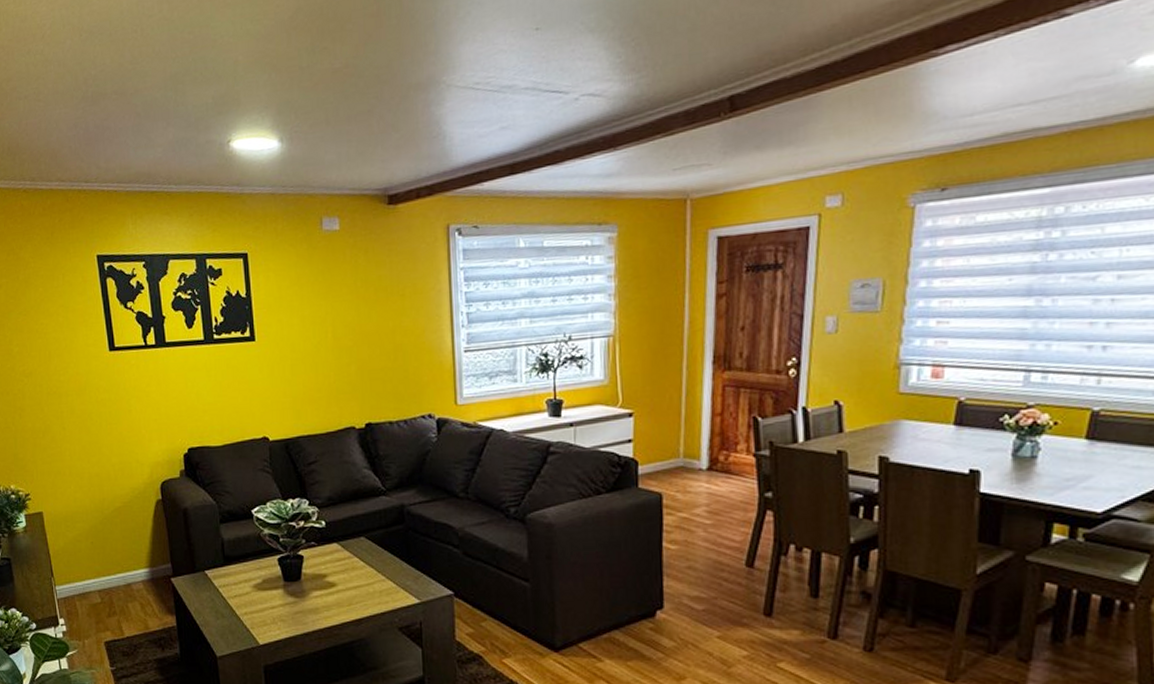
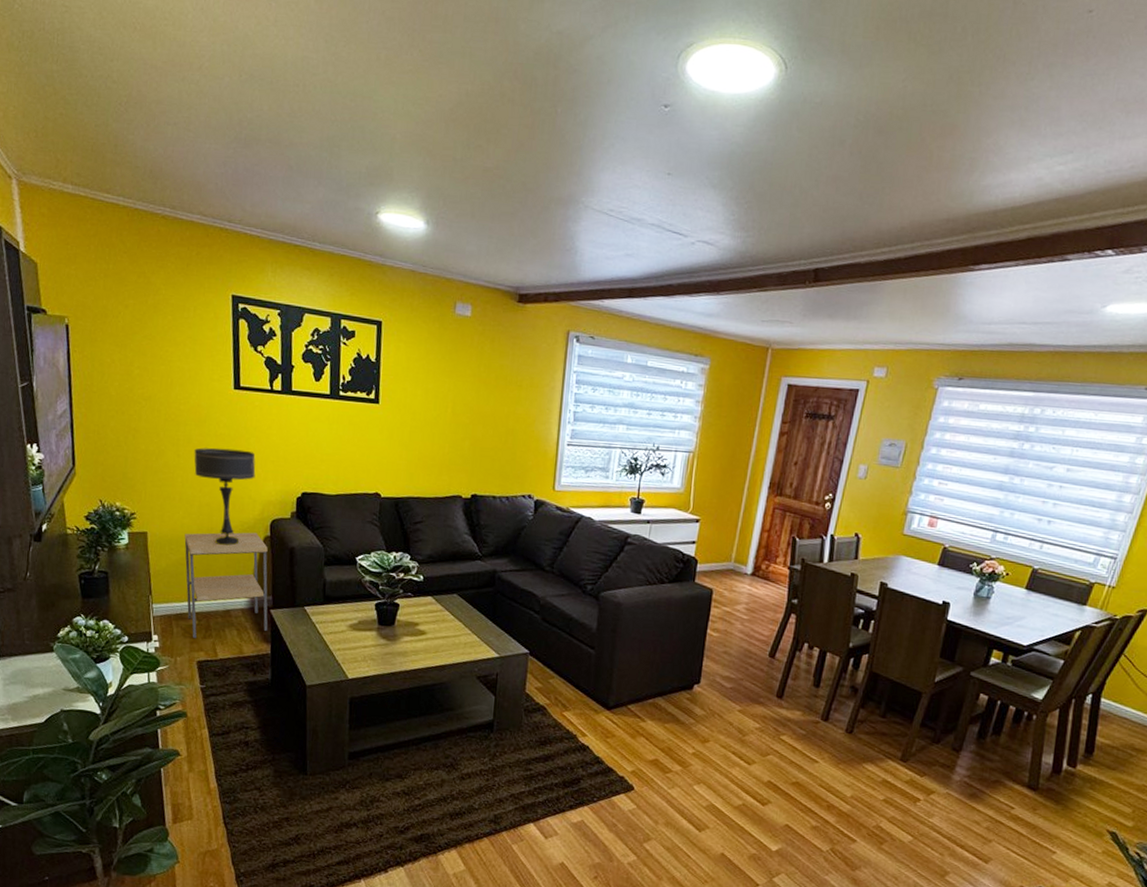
table lamp: none [78,412,140,515] -> present [194,447,256,546]
side table: none [78,497,170,617] -> present [184,532,268,638]

